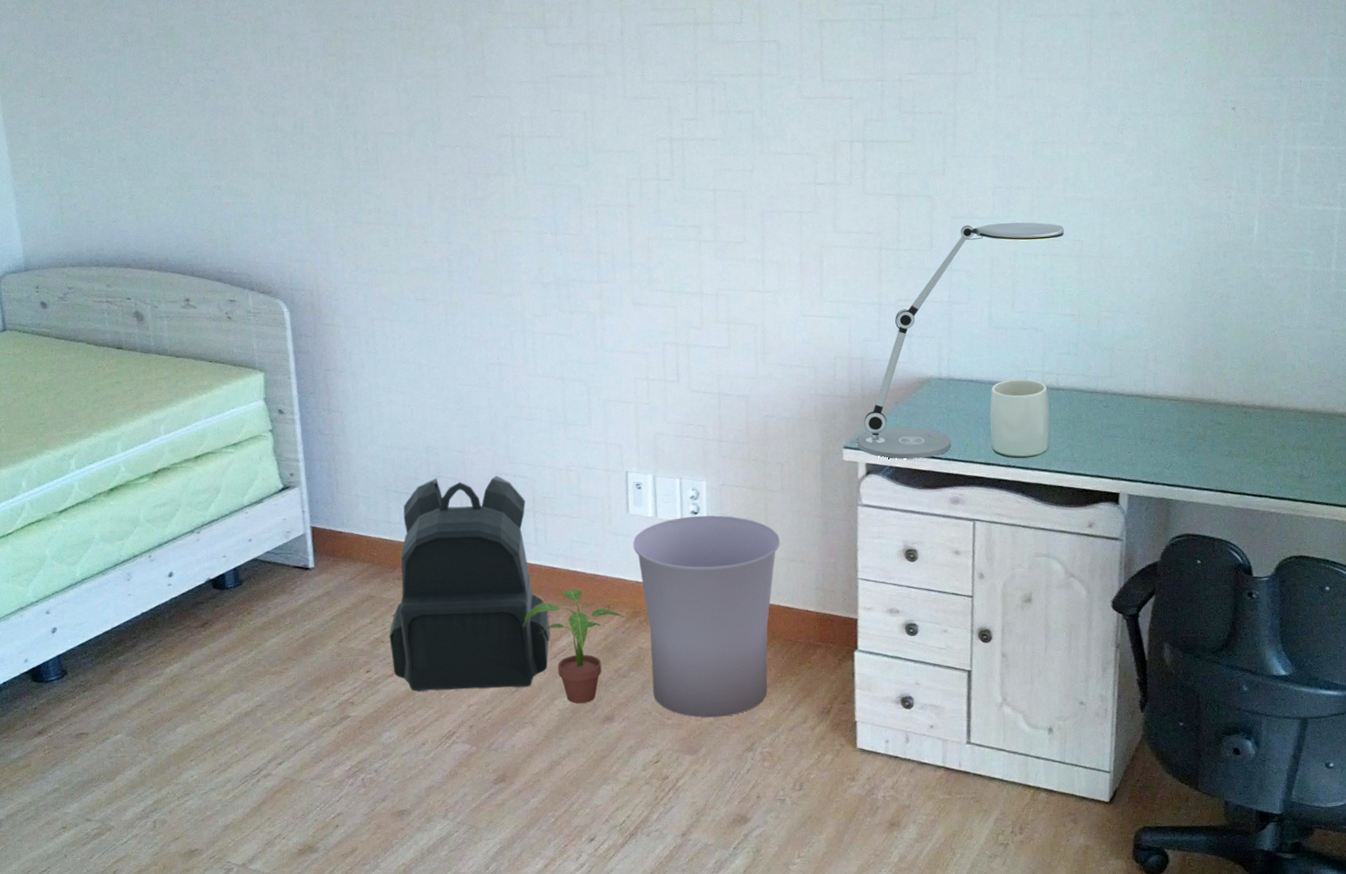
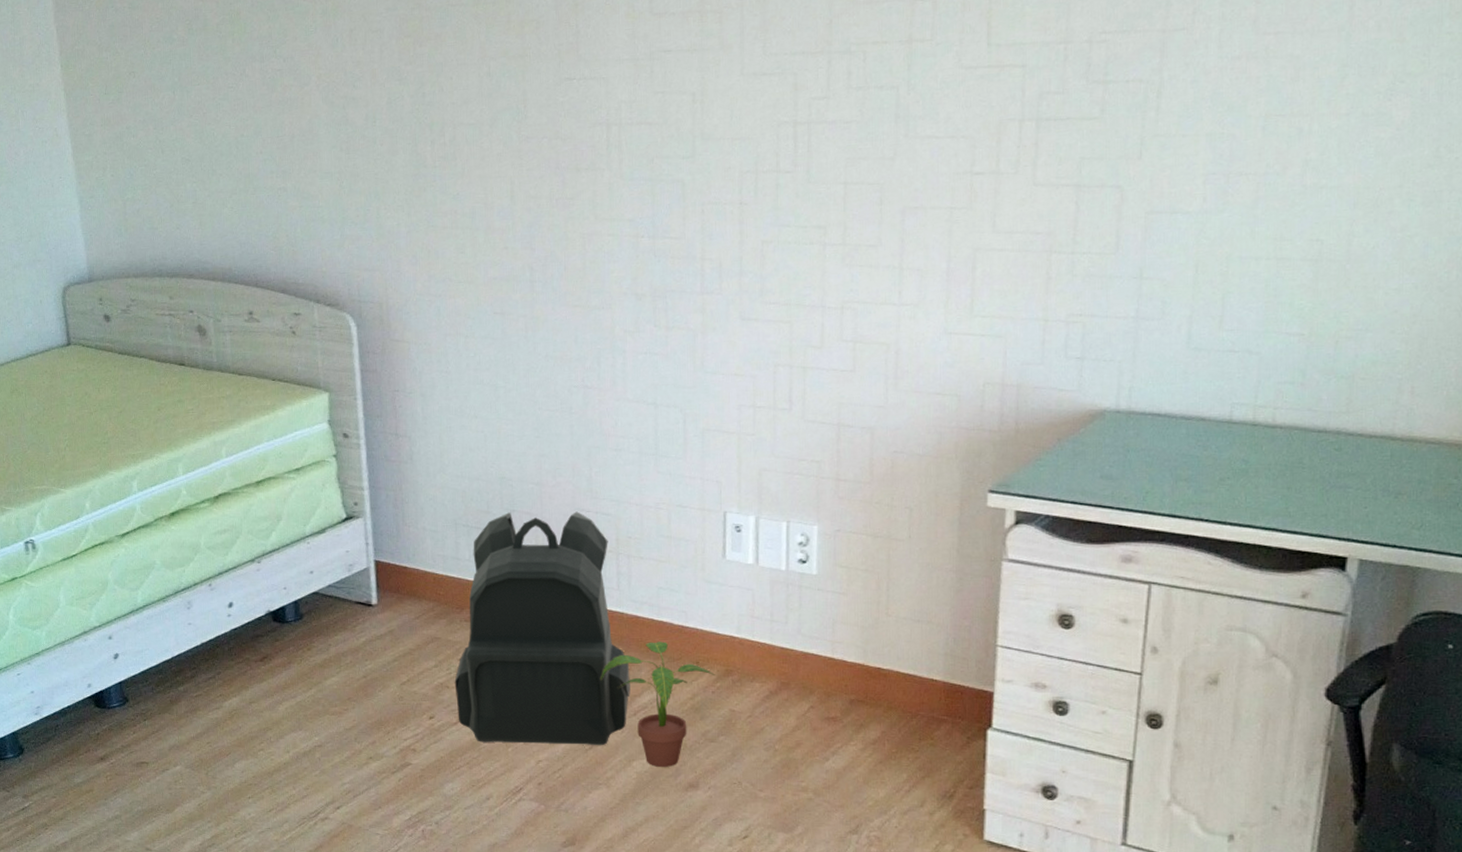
waste bin: present [633,515,780,718] -> none [729,564,903,793]
desk lamp: present [856,222,1065,460] -> none [1005,217,1299,508]
mug: present [989,379,1051,459] -> none [1178,413,1261,511]

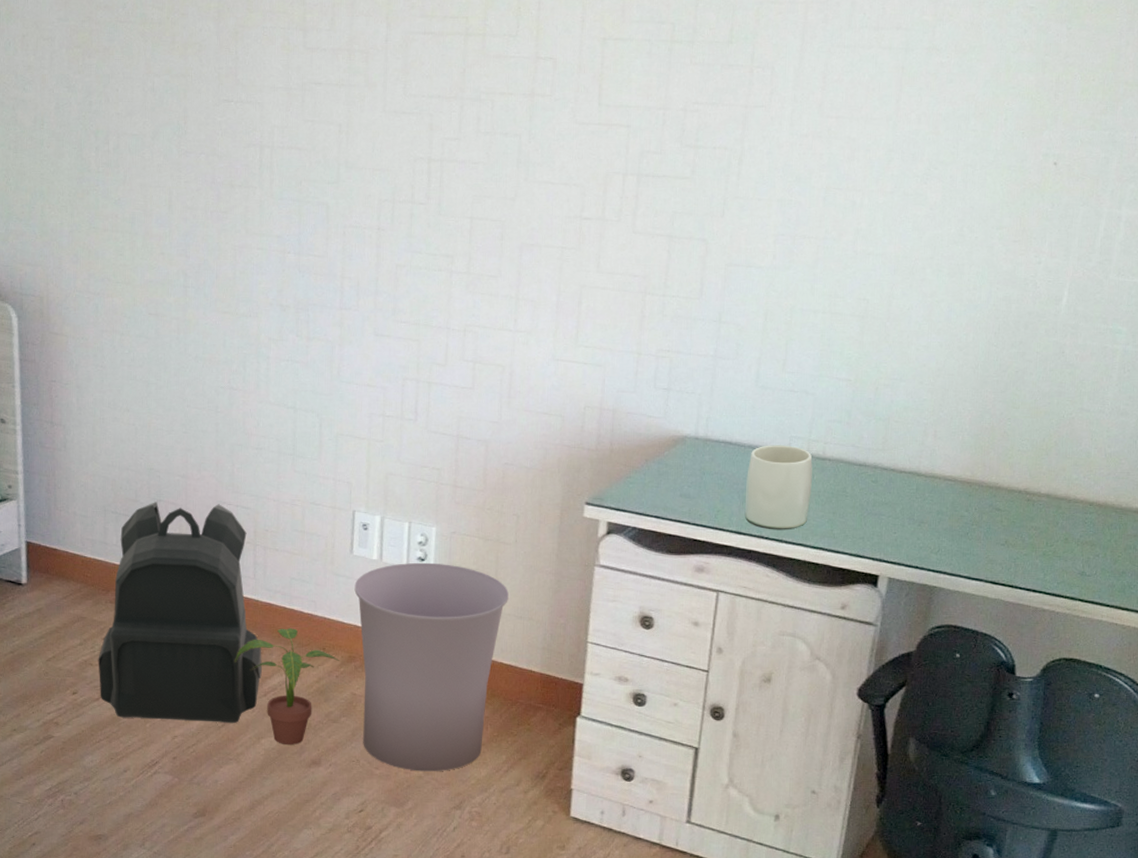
waste bin: none [729,564,903,793] -> present [354,562,509,772]
mug: none [1178,413,1261,511] -> present [745,445,813,530]

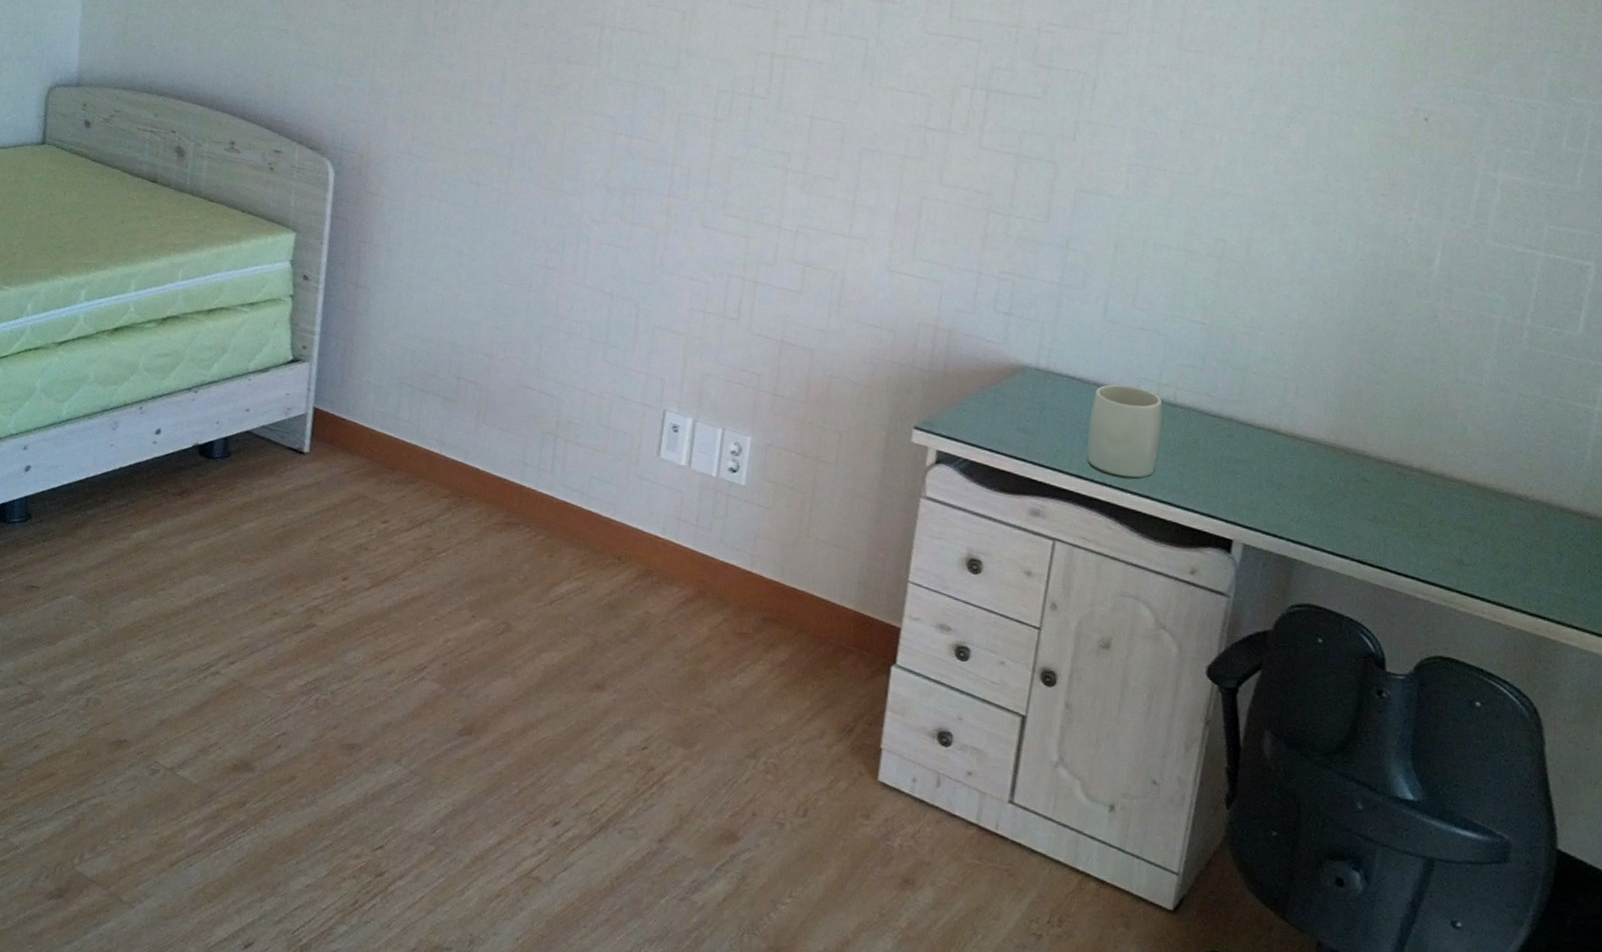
backpack: present [98,502,262,724] -> none [372,379,553,632]
potted plant: present [235,628,339,745] -> none [522,530,635,663]
waste bin: present [354,562,509,772] -> none [653,472,825,712]

